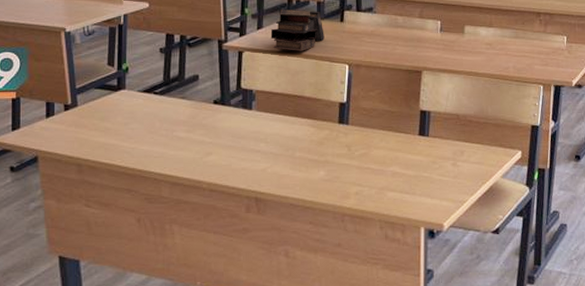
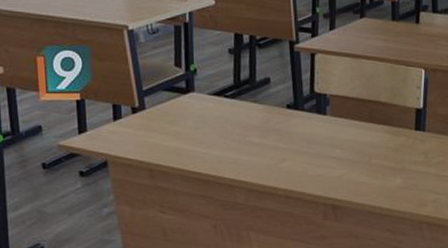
book: present [270,10,325,51] -> none [343,9,400,54]

